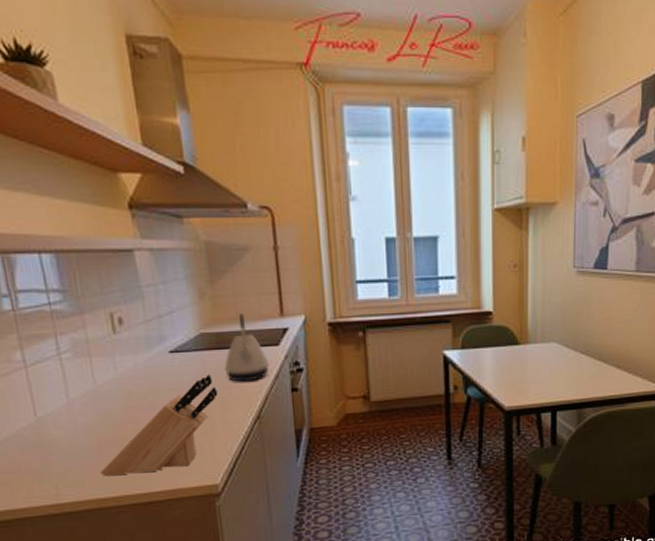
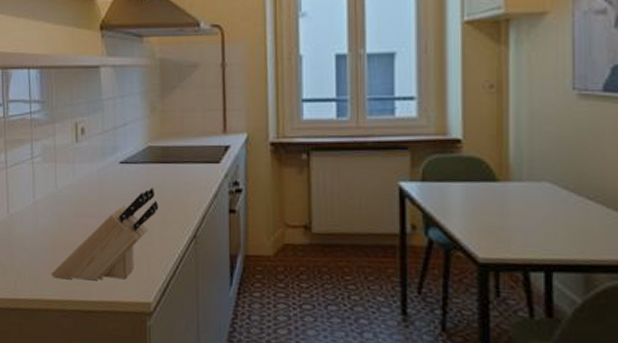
kettle: present [224,313,269,382] -> none [167,129,209,198]

